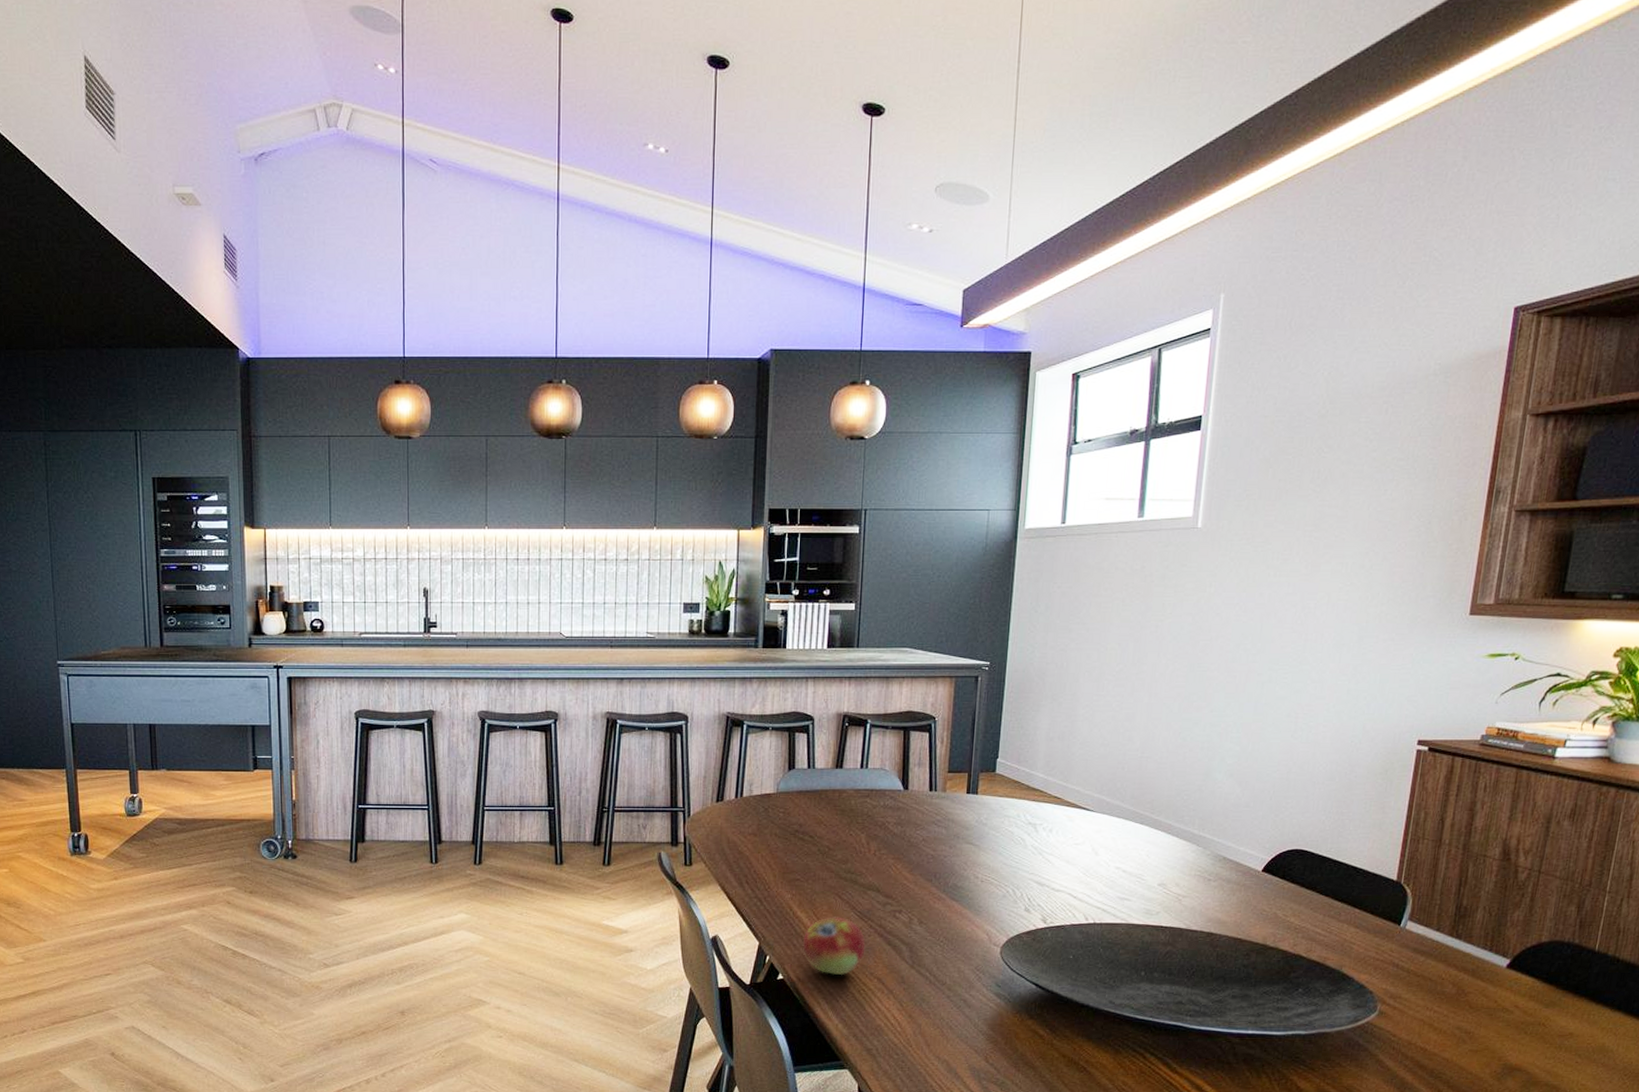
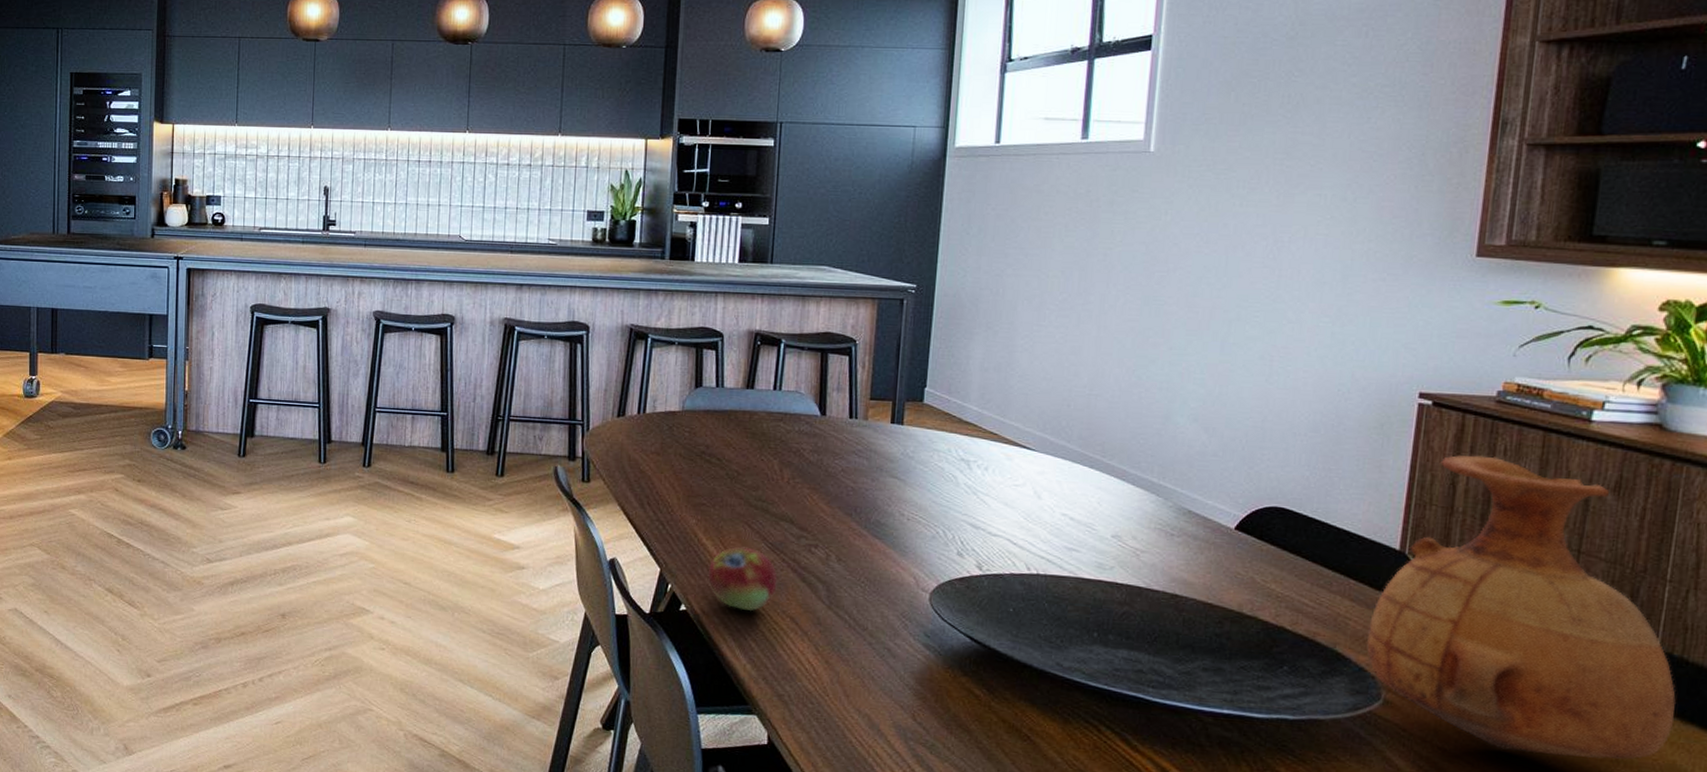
vase: none [1366,793,1608,1047] -> present [1366,455,1676,759]

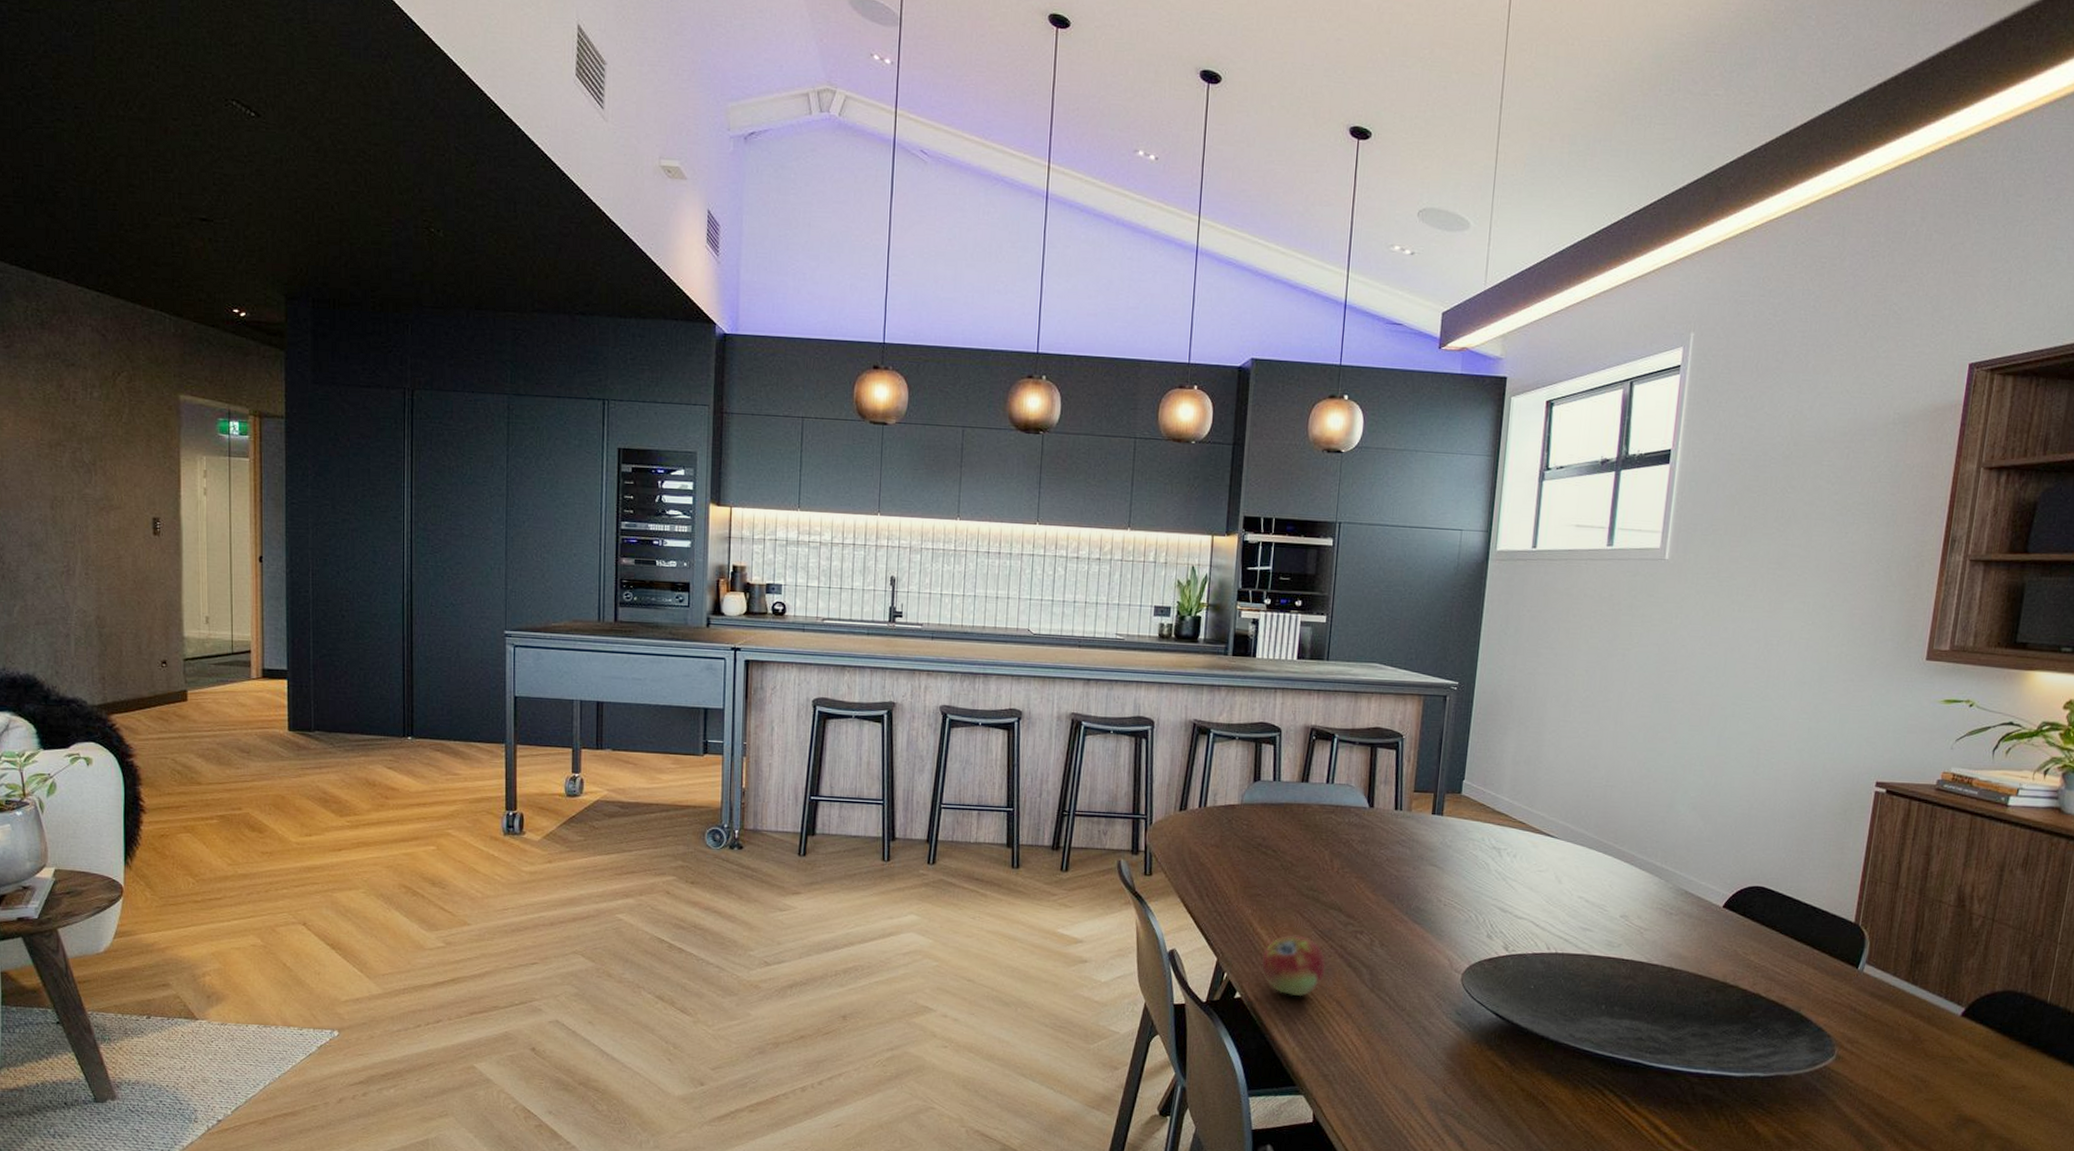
vase: present [1366,455,1676,759] -> none [1824,837,2060,1099]

